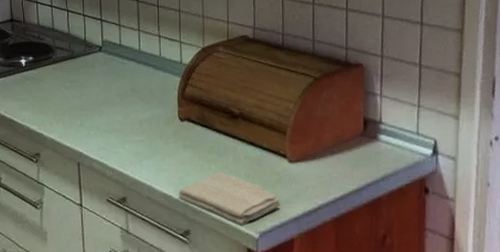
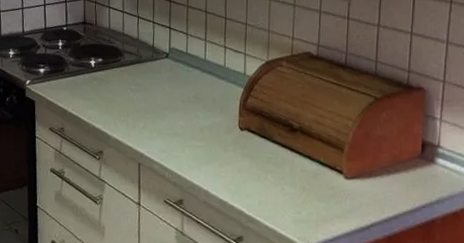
washcloth: present [178,172,280,225] -> none [234,182,334,236]

